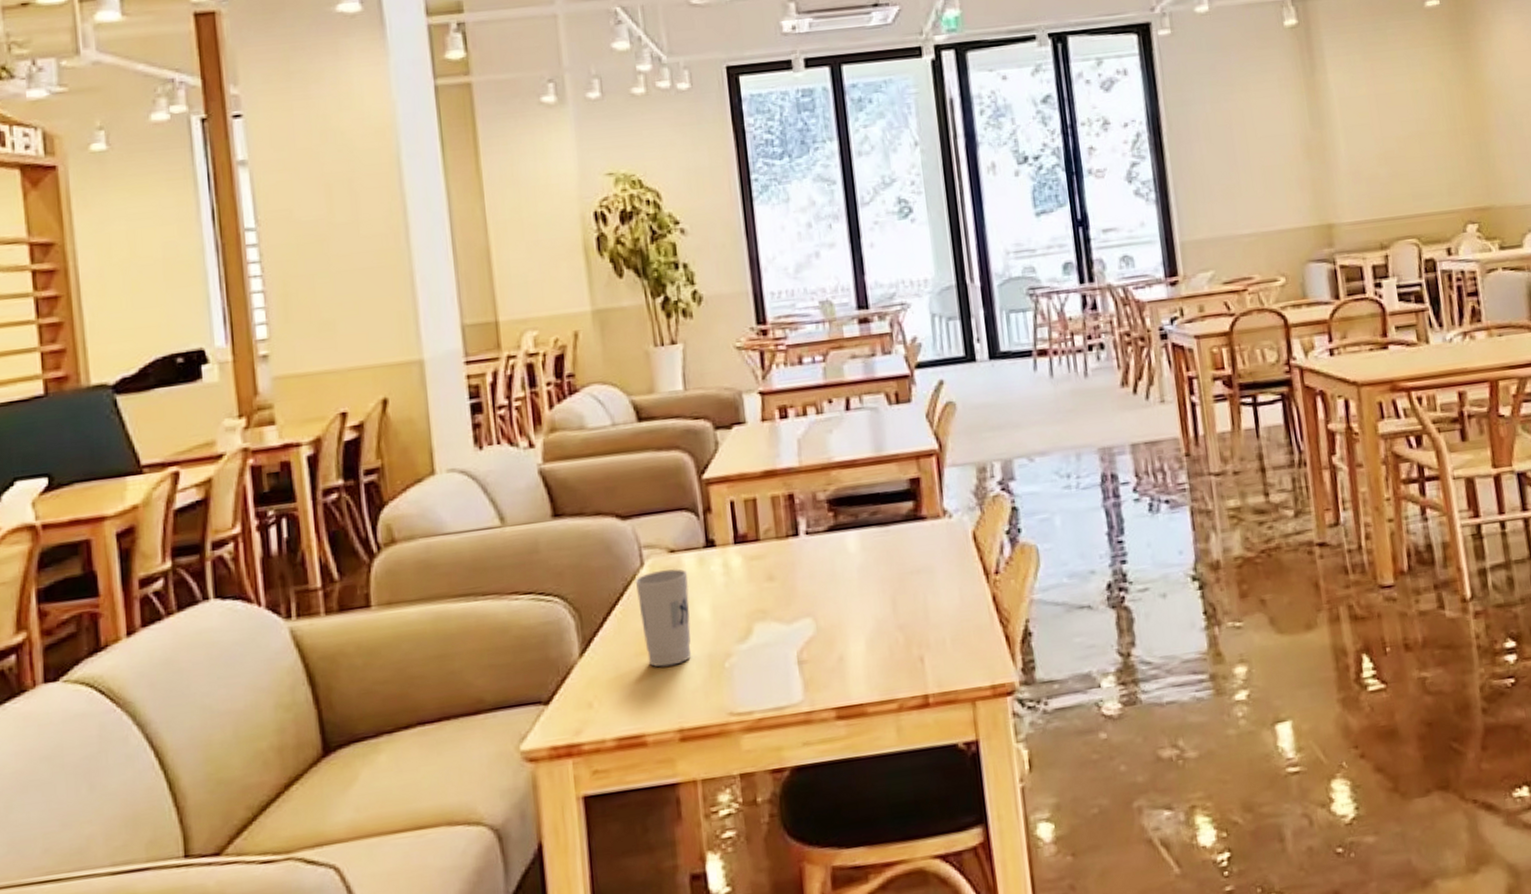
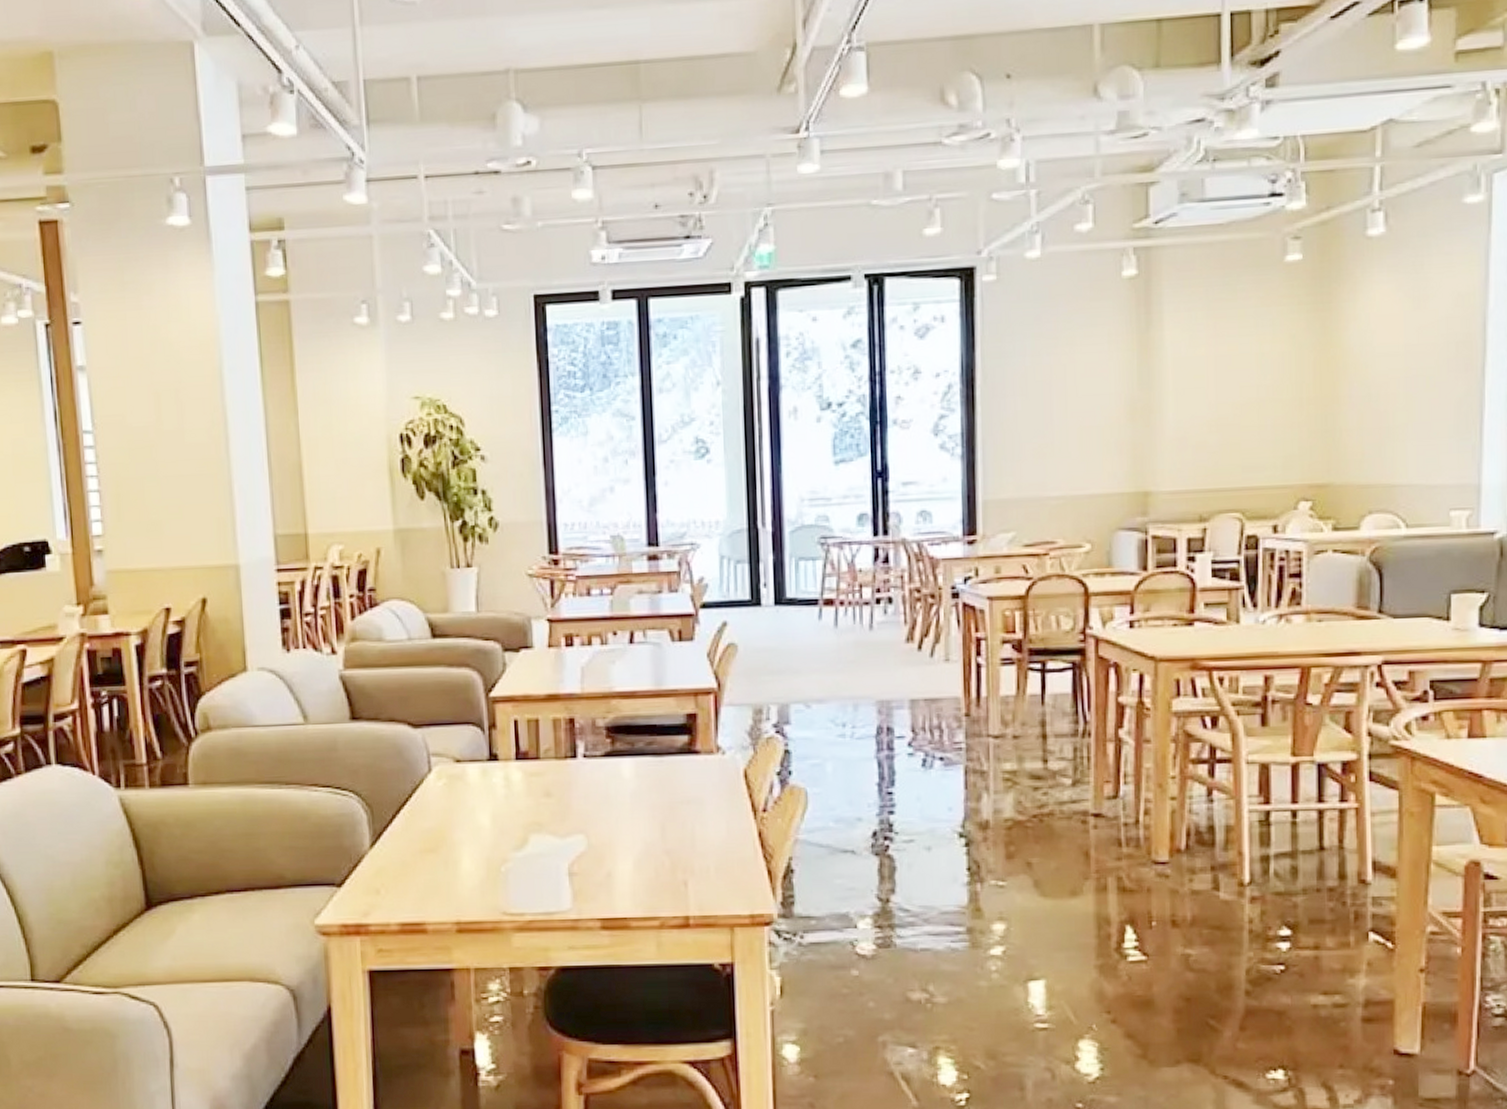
cup: present [635,569,692,667] -> none [422,777,472,865]

